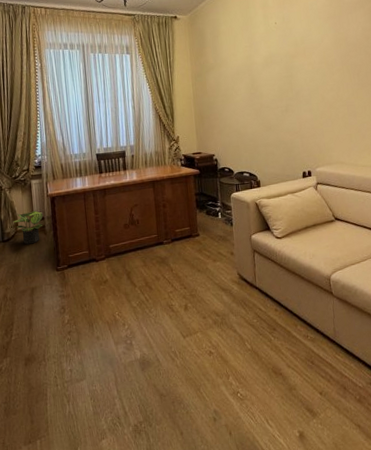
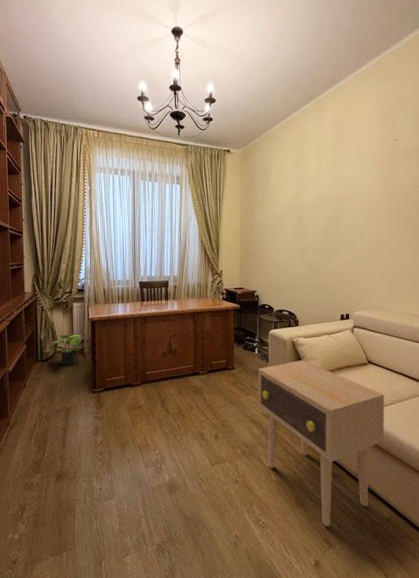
side table: none [223,221,360,395] -> present [257,359,385,527]

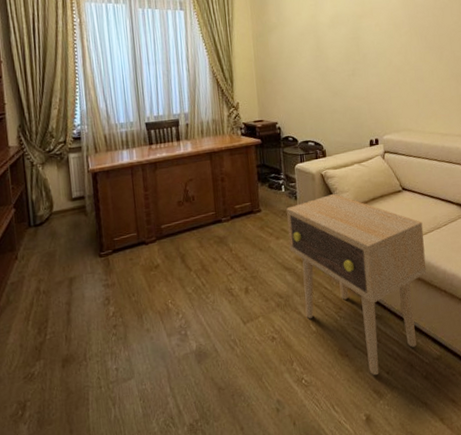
potted plant: present [52,332,83,366] -> none [46,187,84,228]

